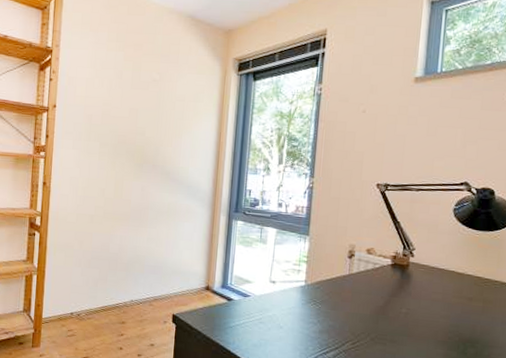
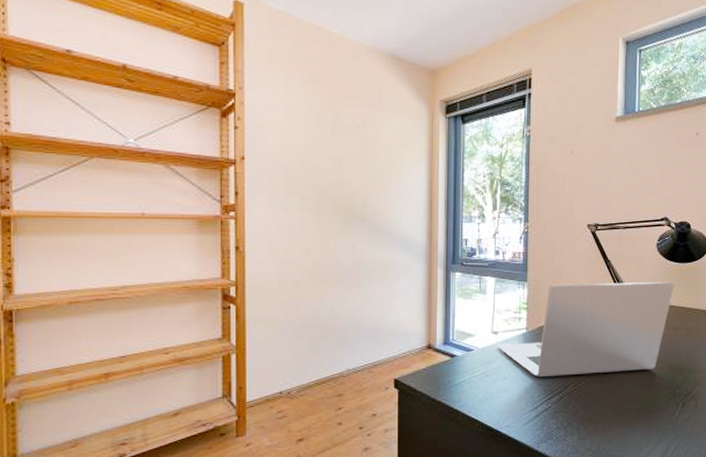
laptop: none [273,241,472,338] -> present [496,281,674,378]

